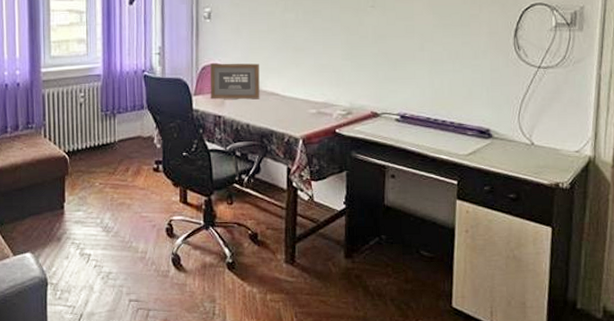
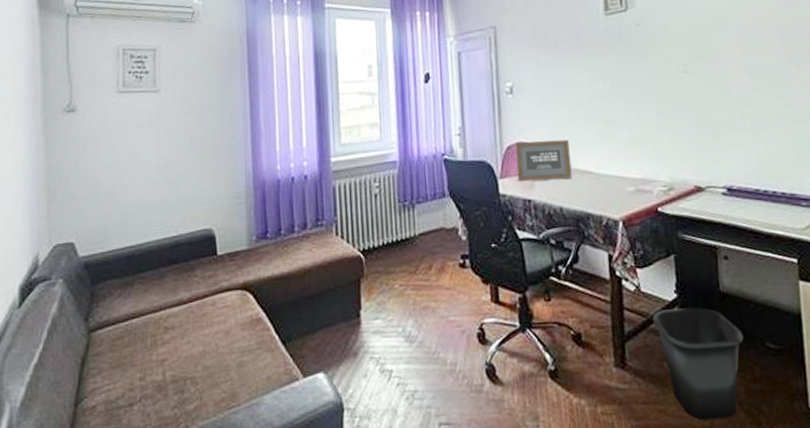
waste bin: none [322,217,401,311] -> present [652,307,744,420]

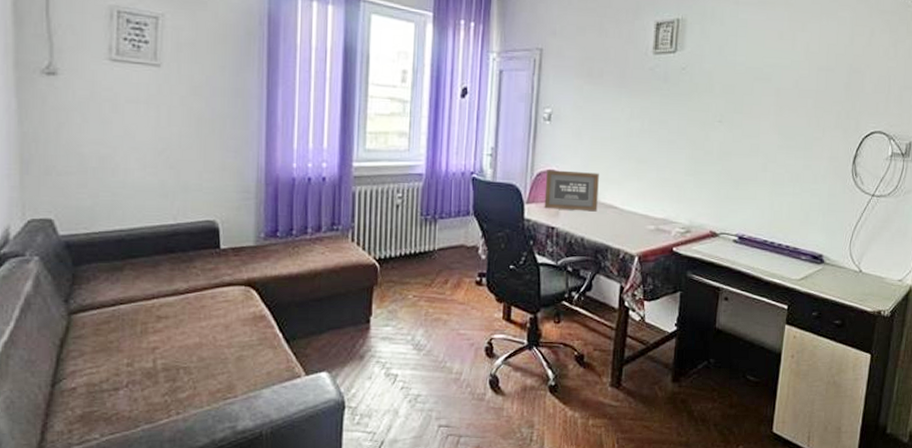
waste bin: present [652,307,744,420] -> none [651,340,729,436]

